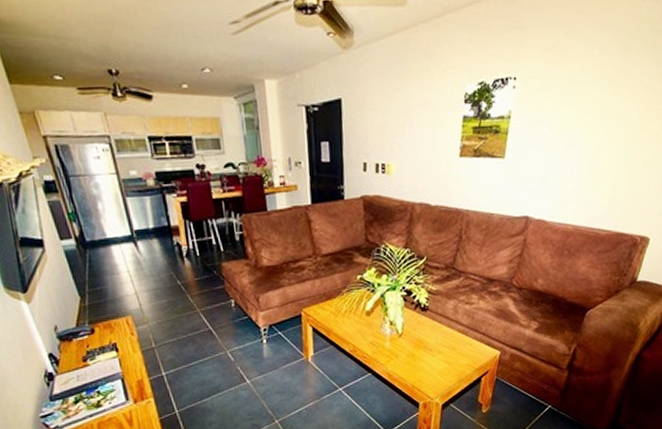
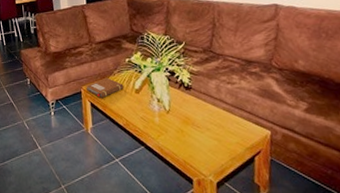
notebook: none [307,297,353,322] -> present [85,77,124,98]

